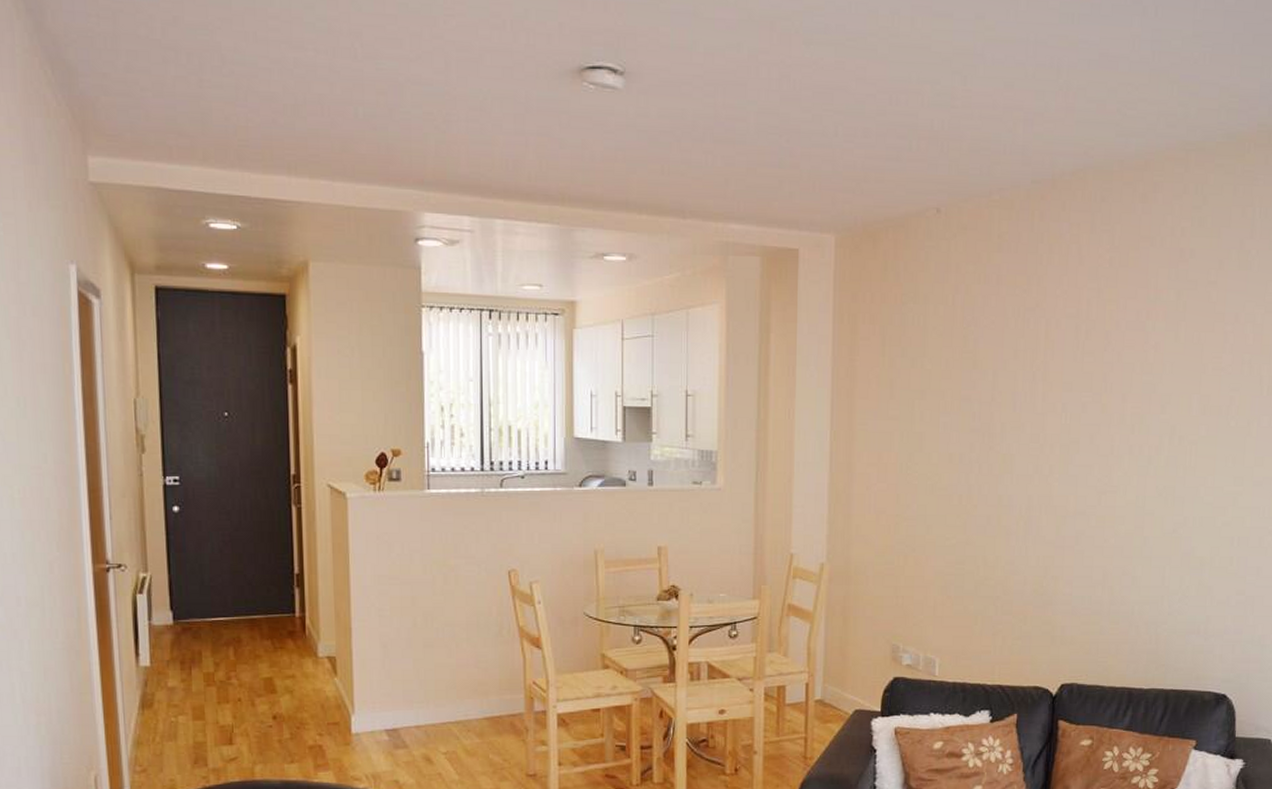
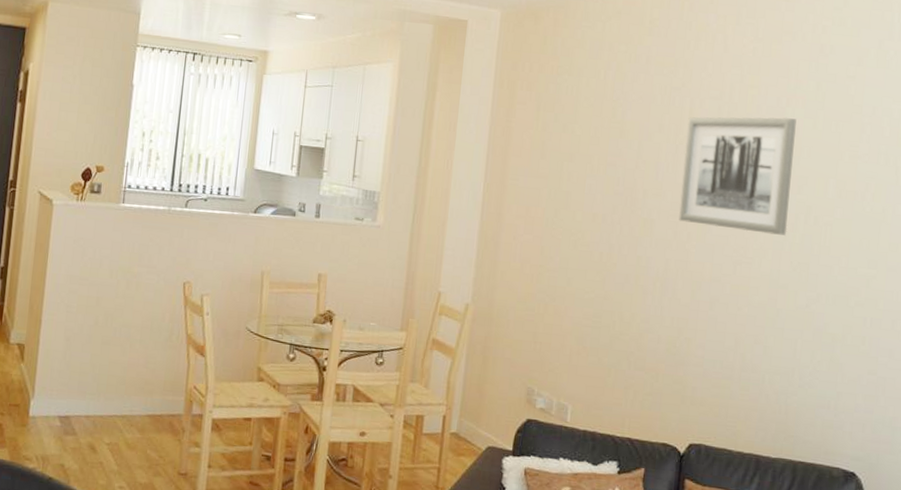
wall art: none [1039,332,1157,459] -> present [679,117,797,236]

